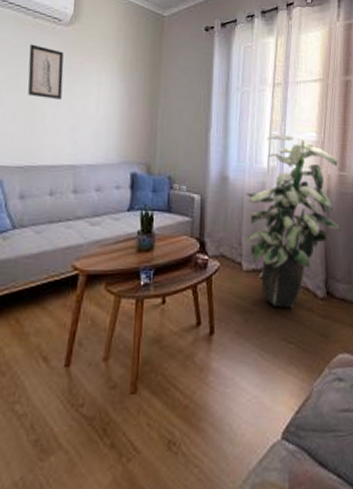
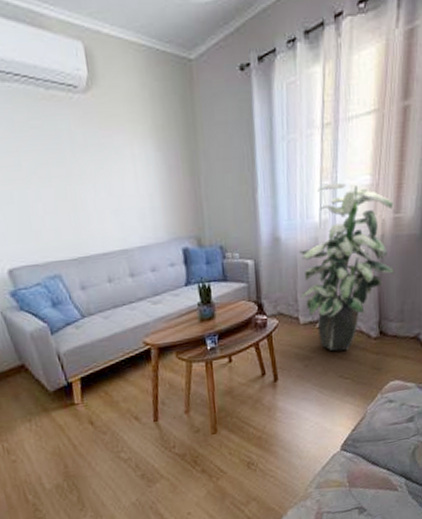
wall art: present [27,43,64,99] -> none [50,122,98,184]

